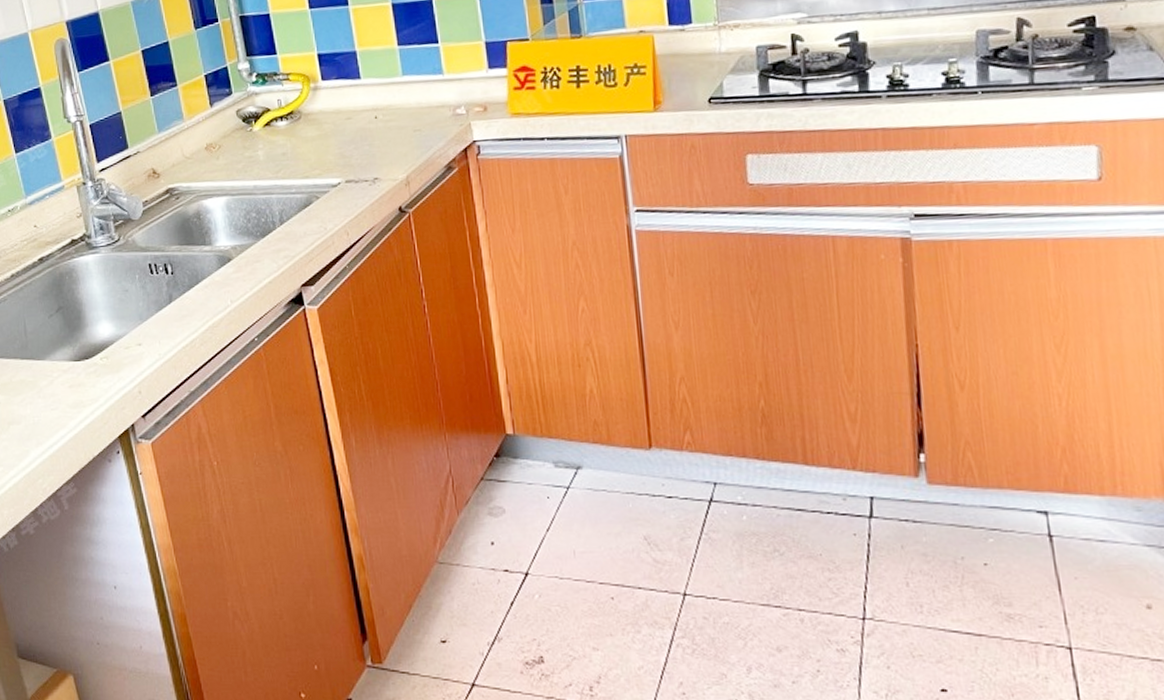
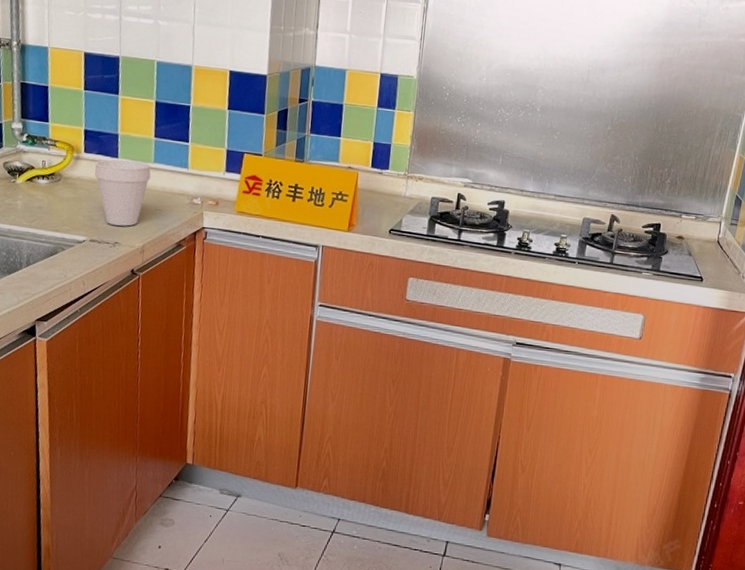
cup: none [336,77,402,159] -> present [95,159,151,226]

